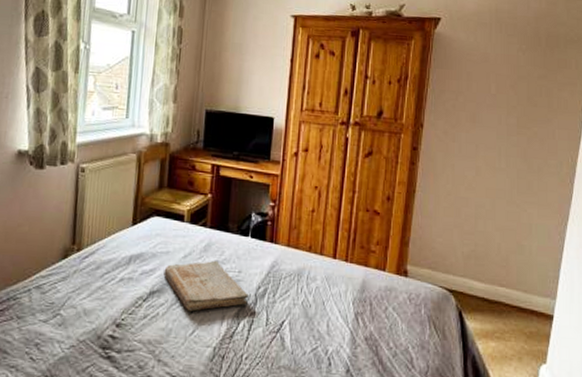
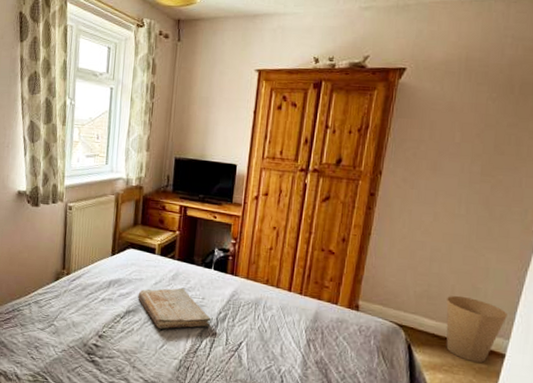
trash can: none [494,255,552,327] -> present [446,296,507,363]

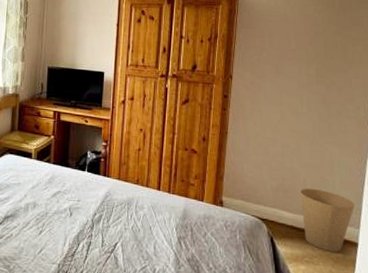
book: present [138,288,212,329] -> none [16,191,87,234]

